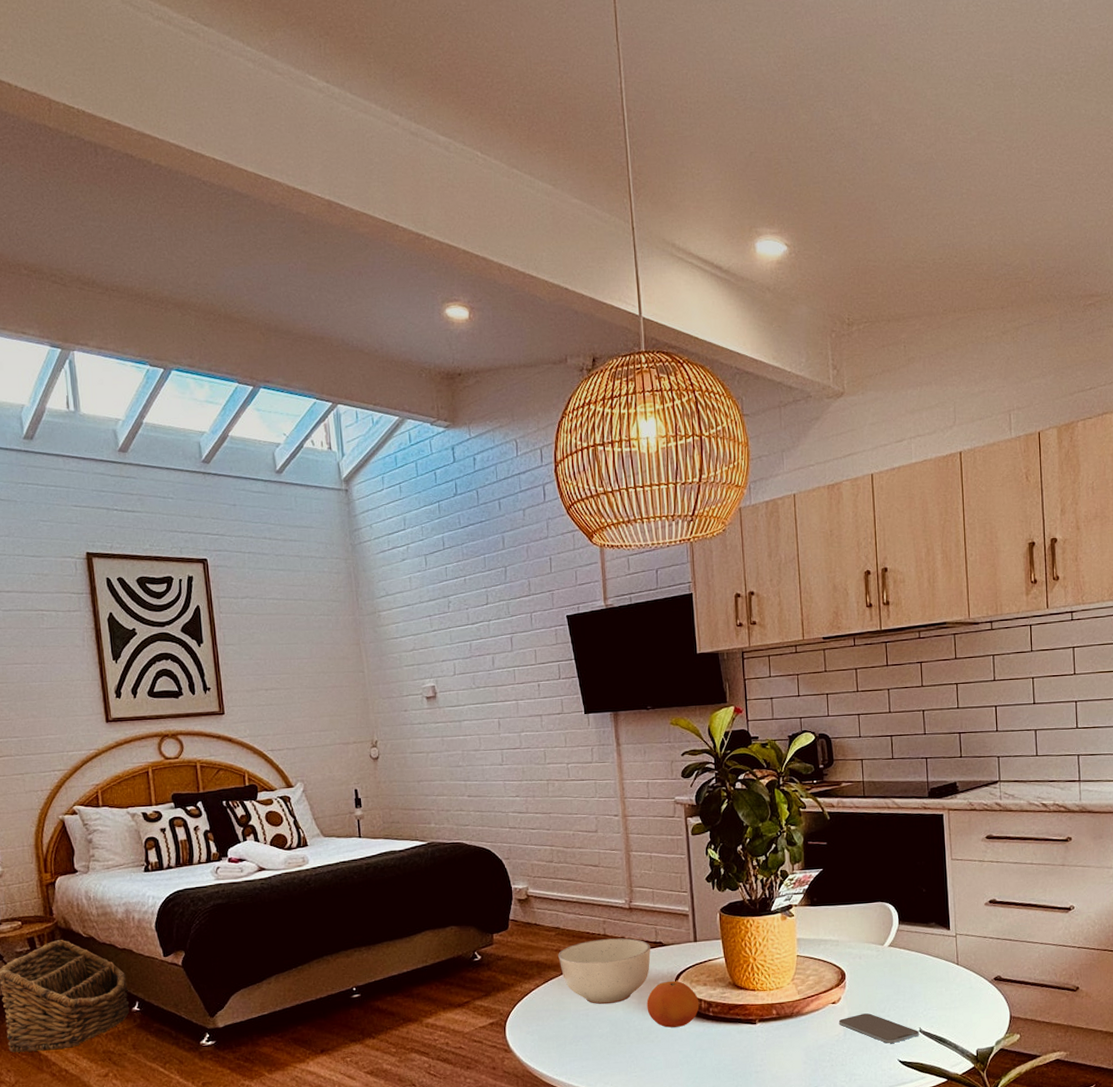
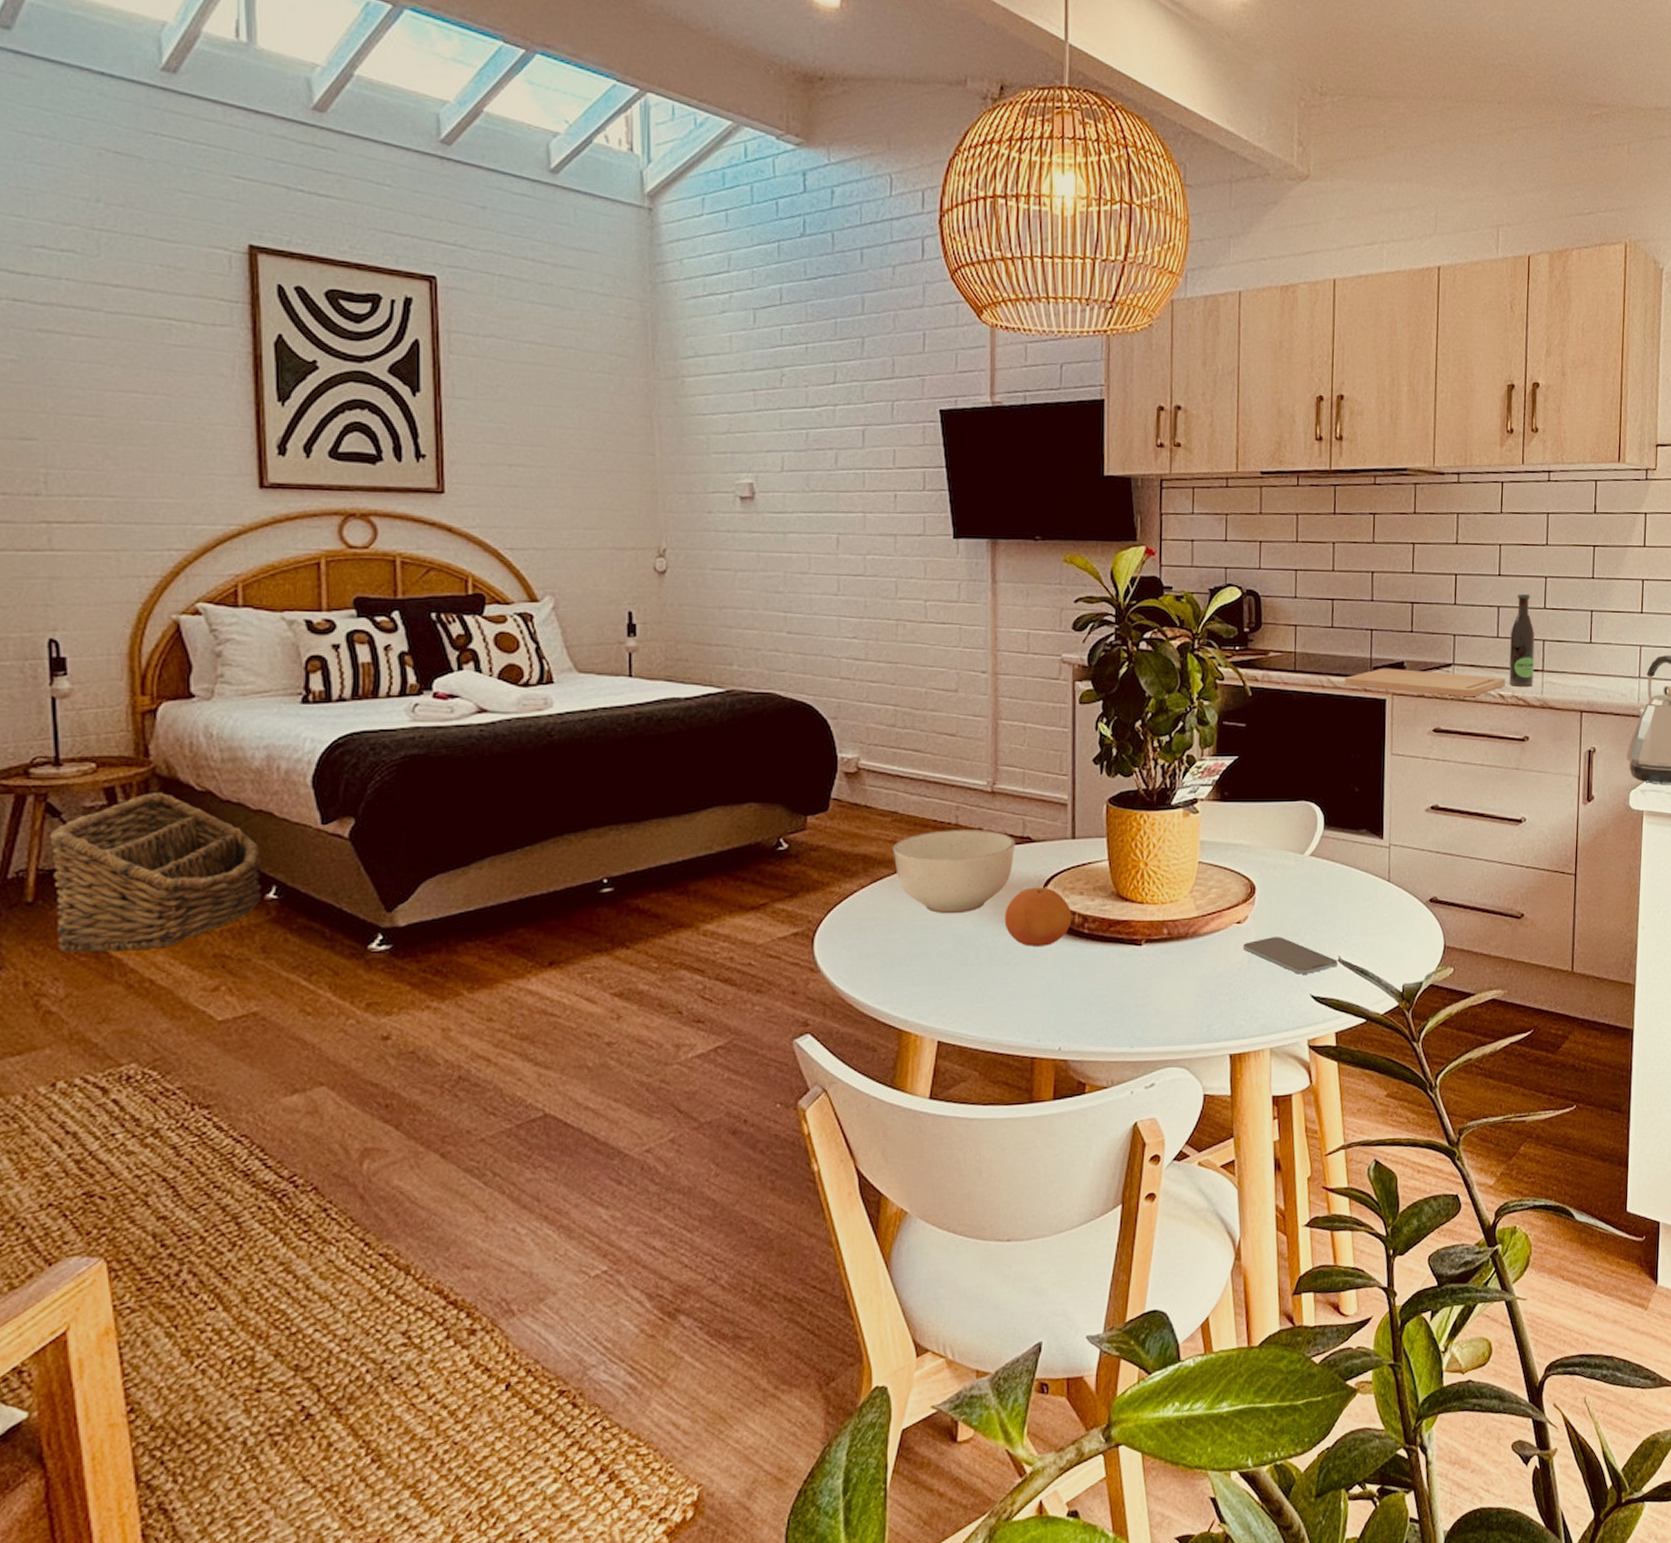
cutting board: none [906,788,1047,809] -> present [1344,668,1505,698]
bottle: none [1048,717,1071,797] -> present [1509,593,1535,688]

